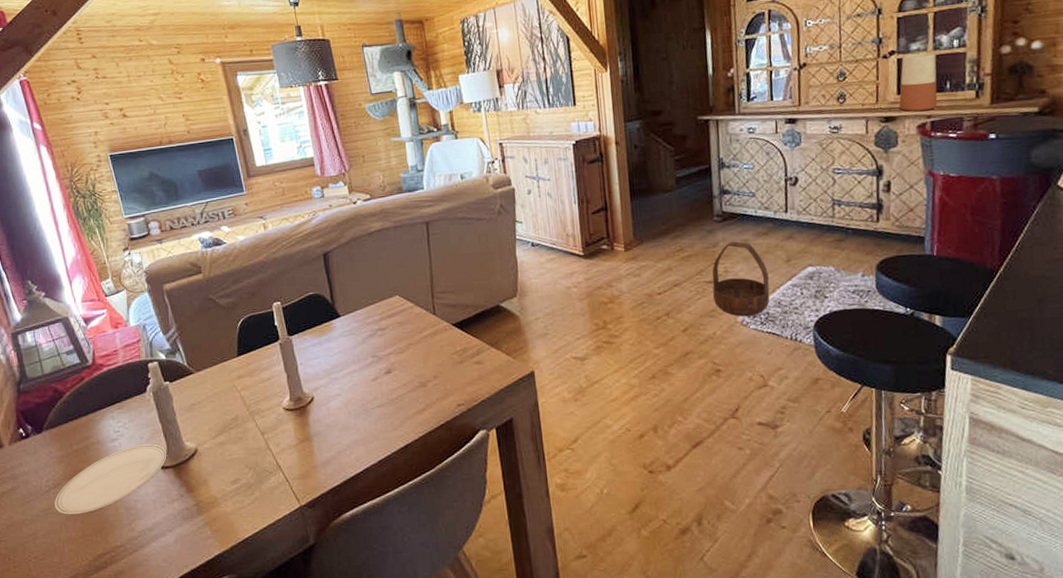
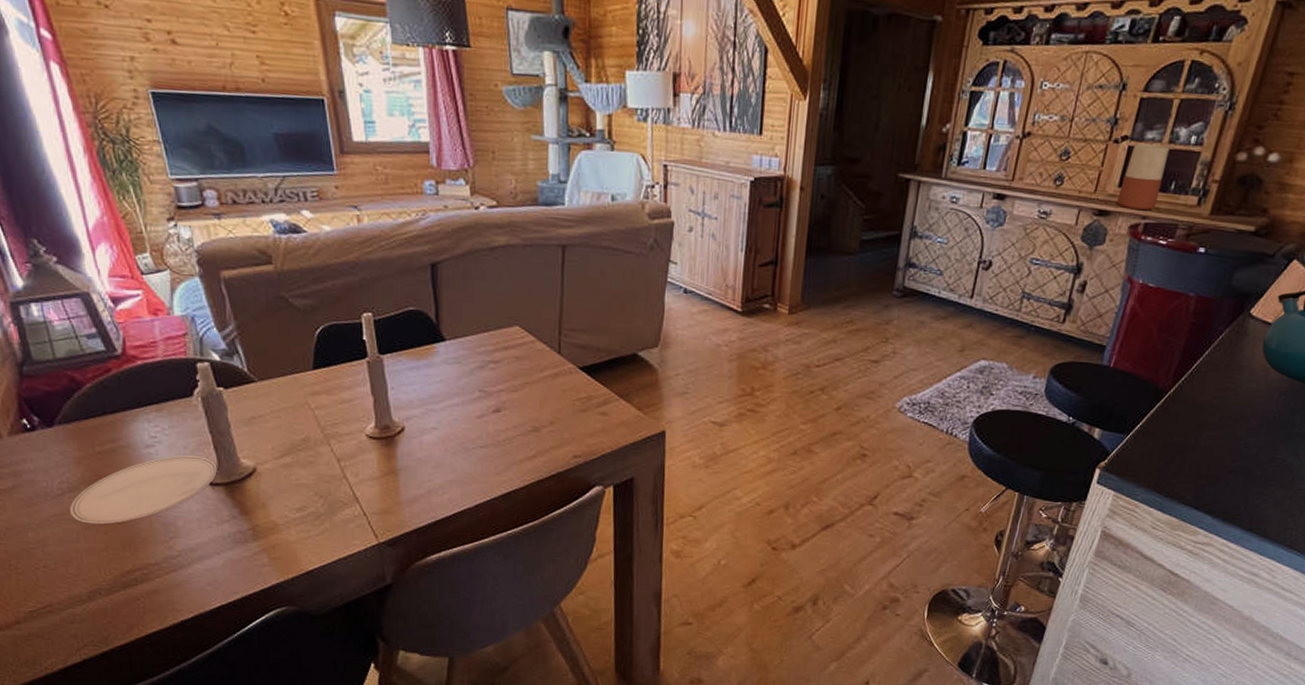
basket: present [712,241,770,316] -> none [875,321,939,403]

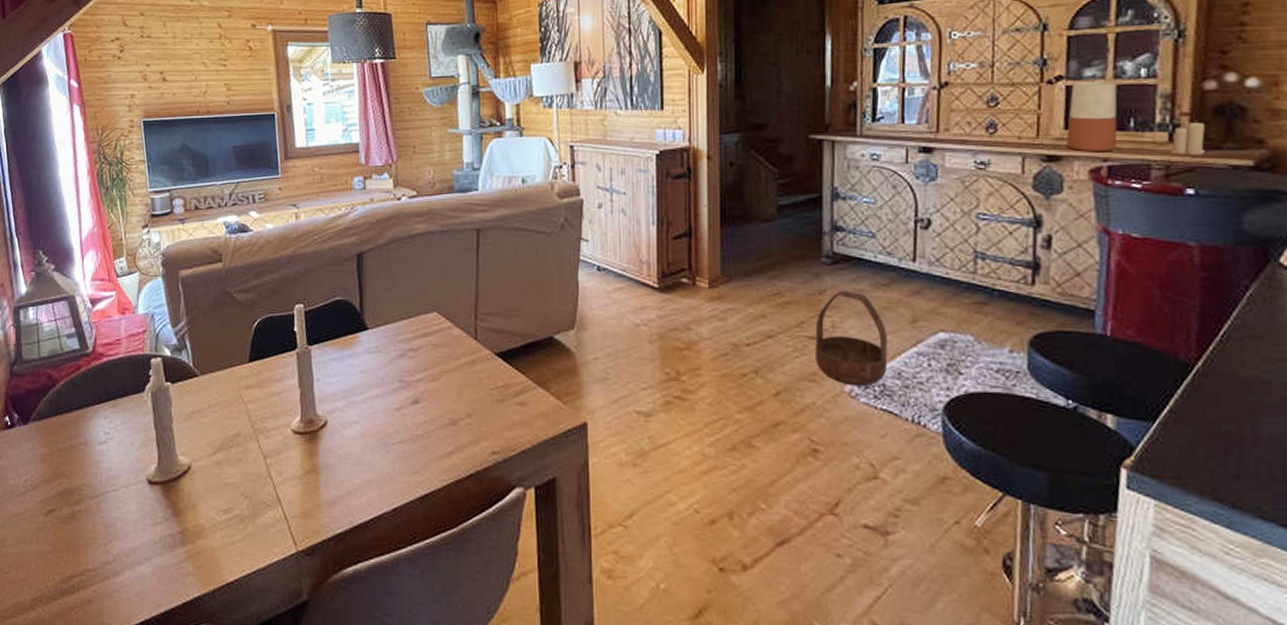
plate: present [70,455,217,525] -> none [29,451,157,525]
basket: none [875,321,939,403] -> present [815,290,888,386]
candle: none [1196,188,1228,219] -> present [1171,121,1205,155]

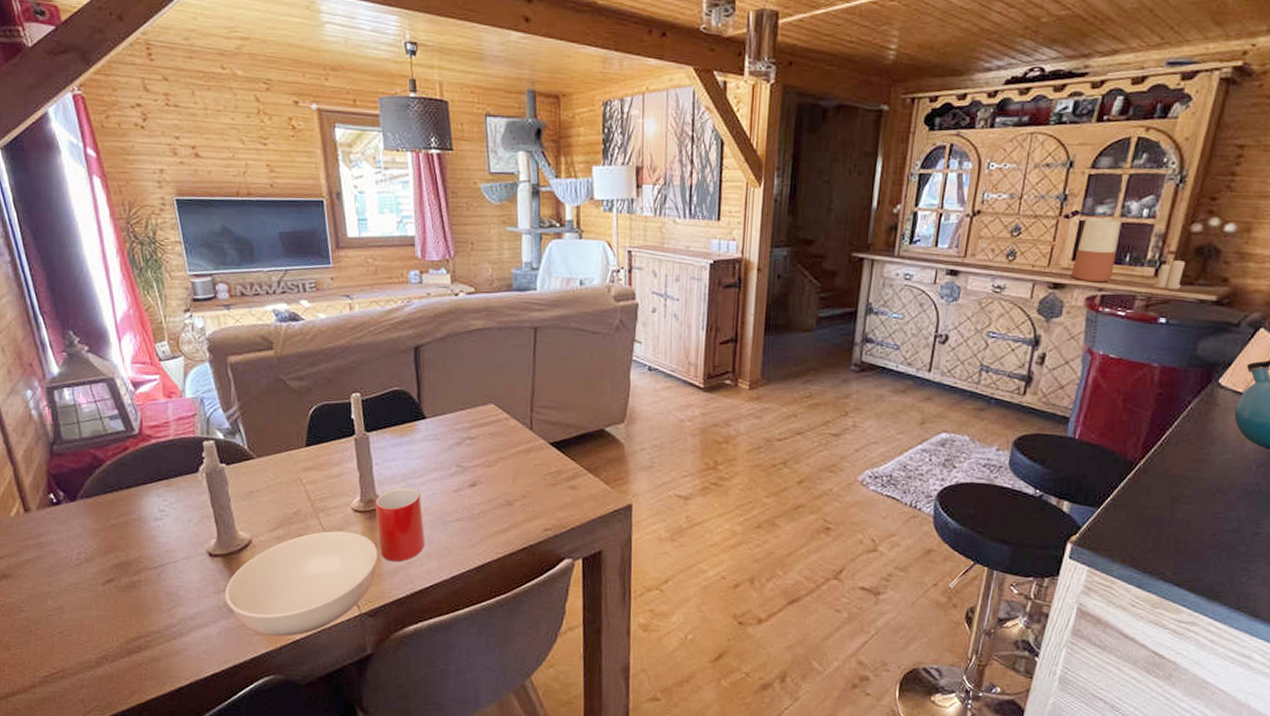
bowl: none [161,455,317,578] -> present [225,531,378,637]
cup: none [315,405,365,491] -> present [375,487,424,562]
basket: present [815,290,888,386] -> none [836,395,899,476]

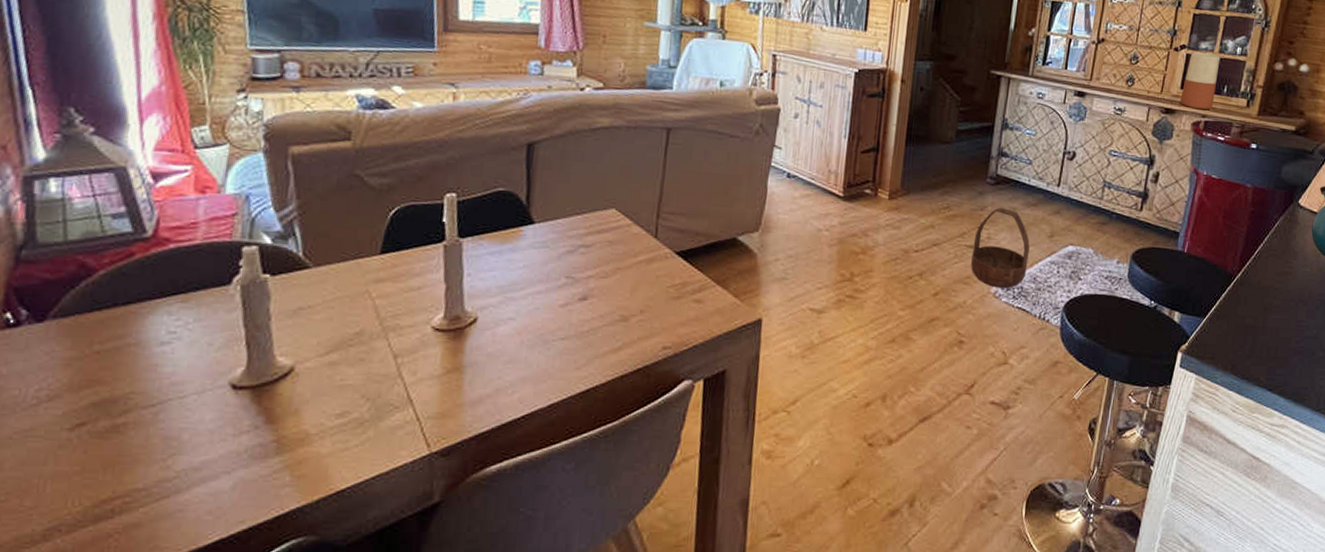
bowl: present [225,531,378,637] -> none [247,354,461,487]
cup: present [375,487,424,562] -> none [461,302,521,390]
basket: none [836,395,899,476] -> present [971,207,1030,288]
candle: present [1154,259,1185,290] -> none [1247,93,1270,119]

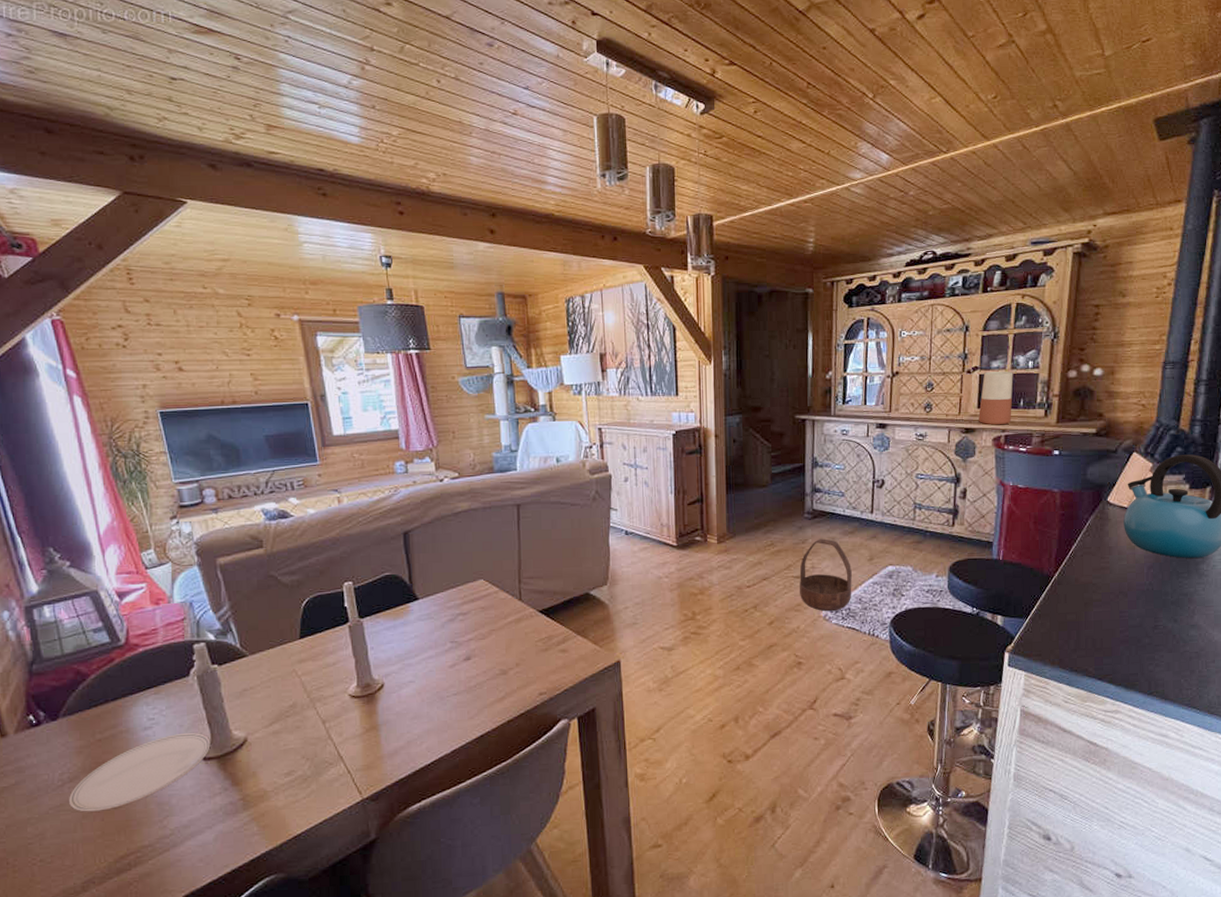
plate: none [43,353,246,441] -> present [69,732,211,812]

